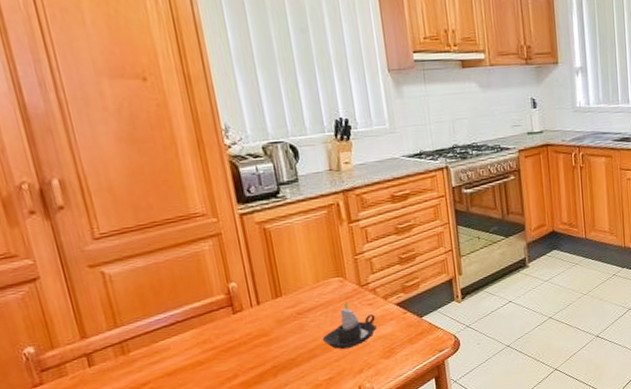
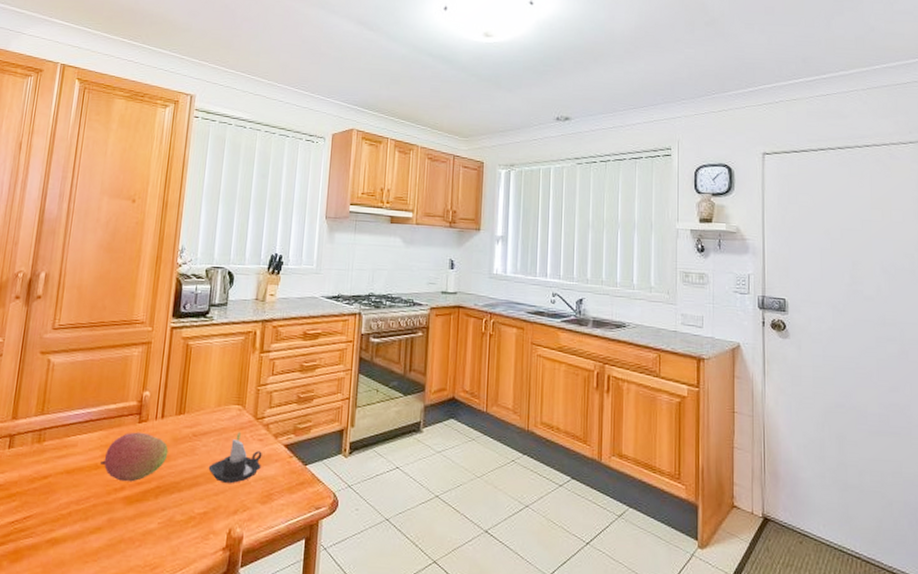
fruit: none [203,322,276,371] -> present [101,432,169,482]

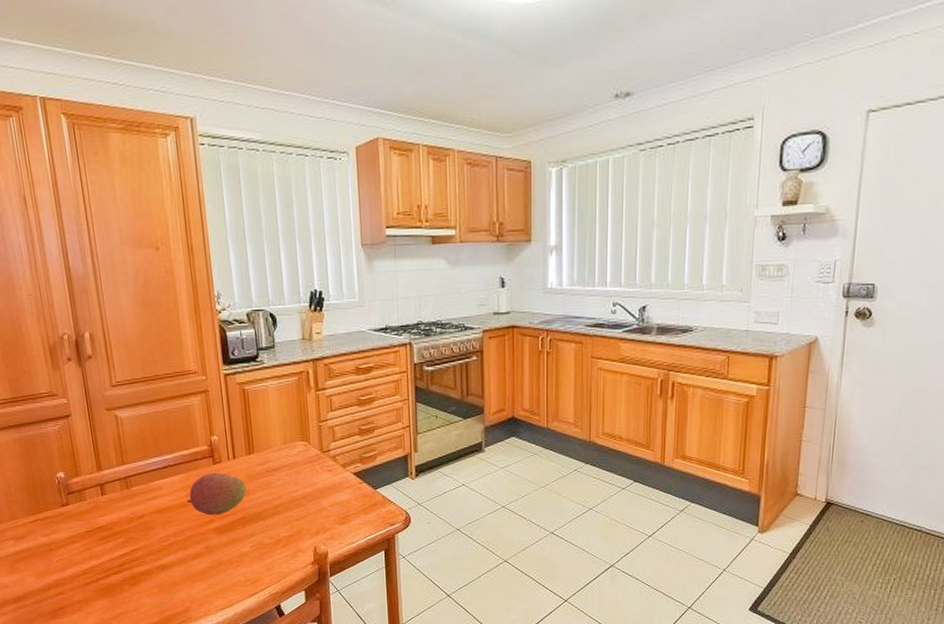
candle: present [208,431,262,484] -> none [285,464,334,510]

